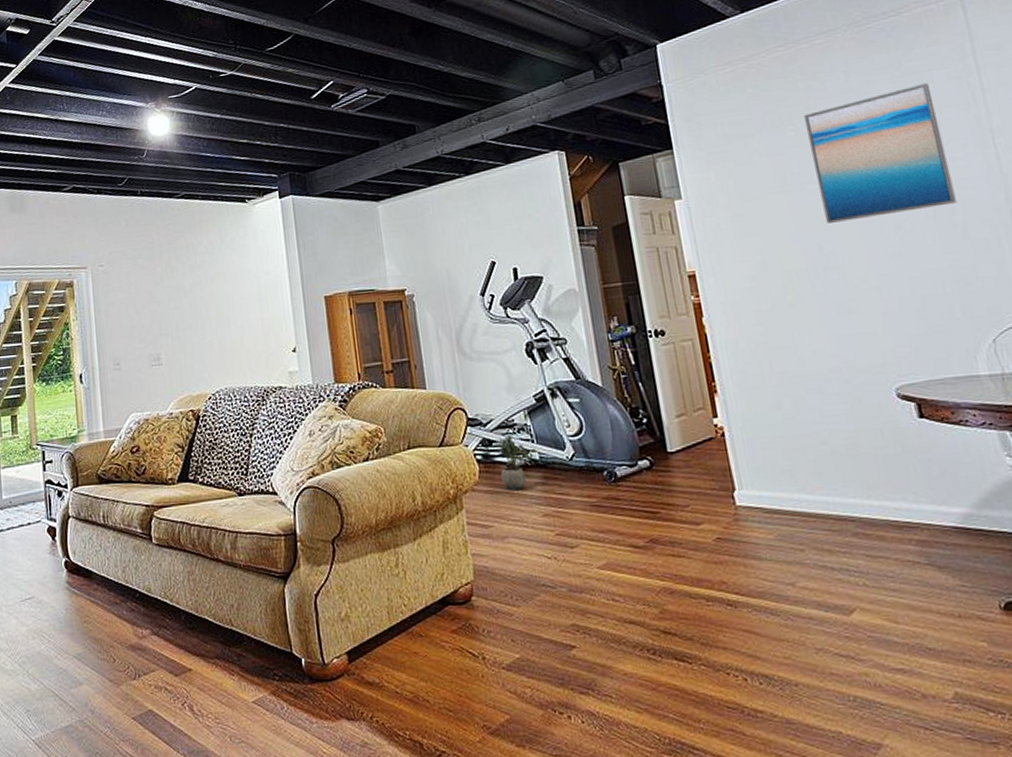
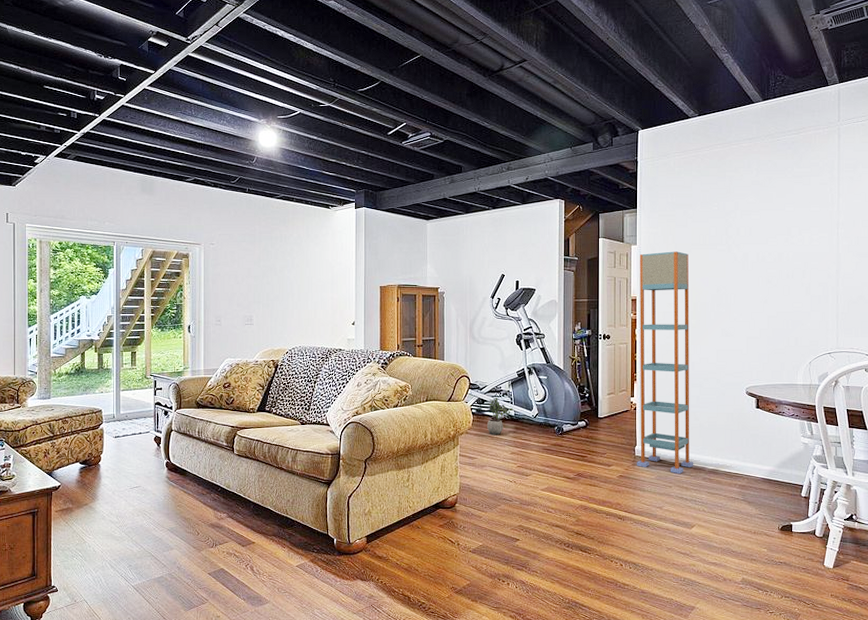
shelving unit: none [689,200,835,529] -> present [637,251,694,474]
wall art: present [803,82,957,223] -> none [725,184,808,274]

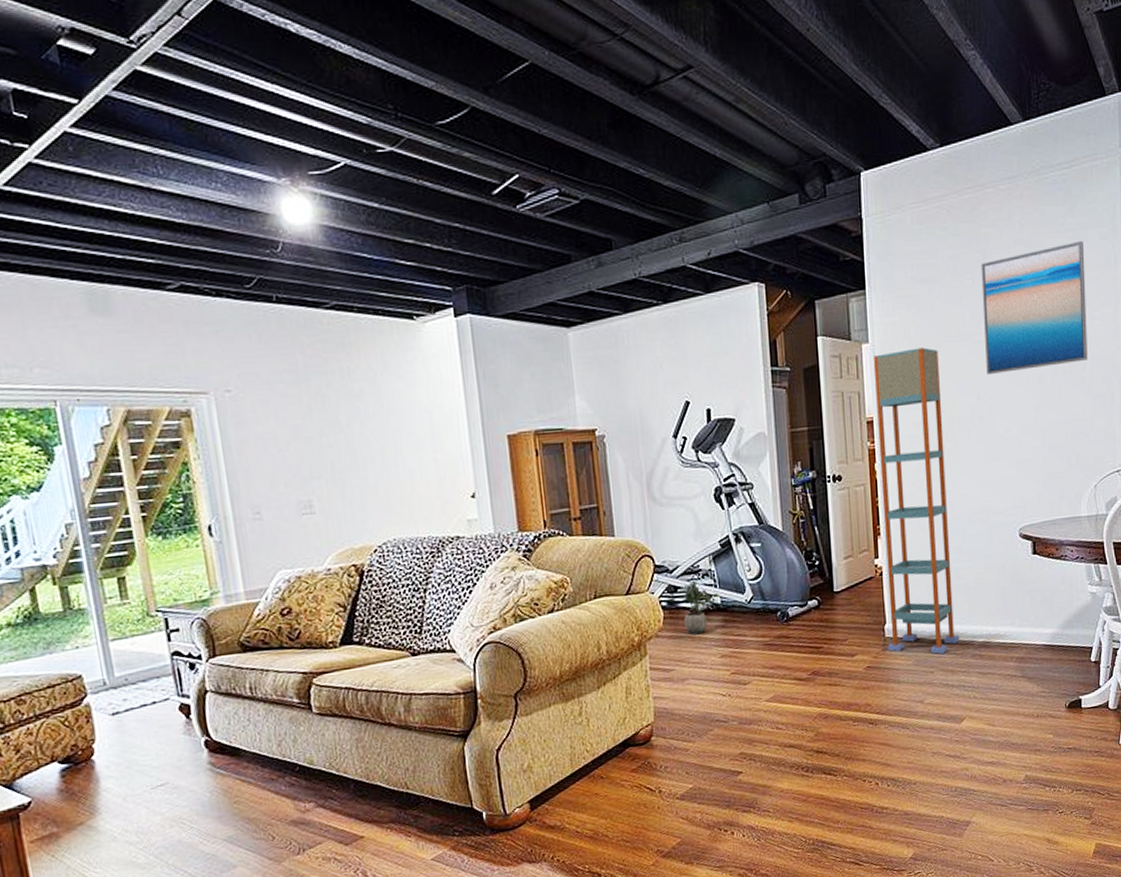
wall art: none [725,184,808,274] -> present [981,240,1088,374]

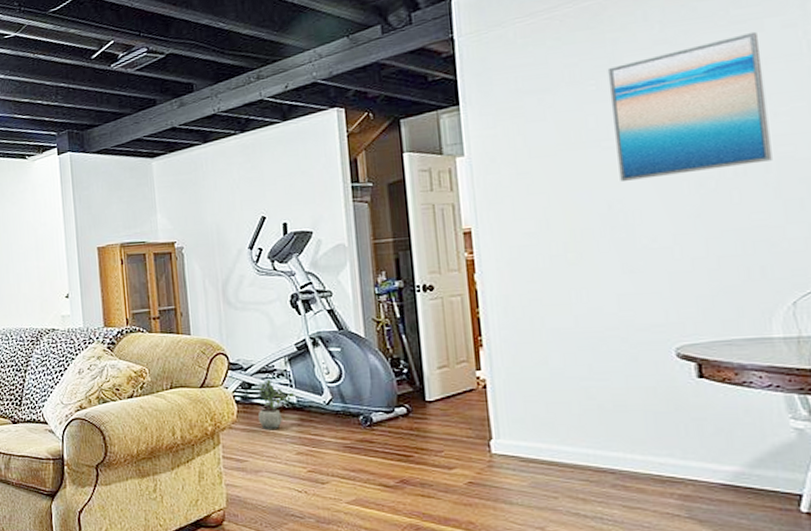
shelving unit: present [874,347,960,654] -> none [471,157,594,478]

